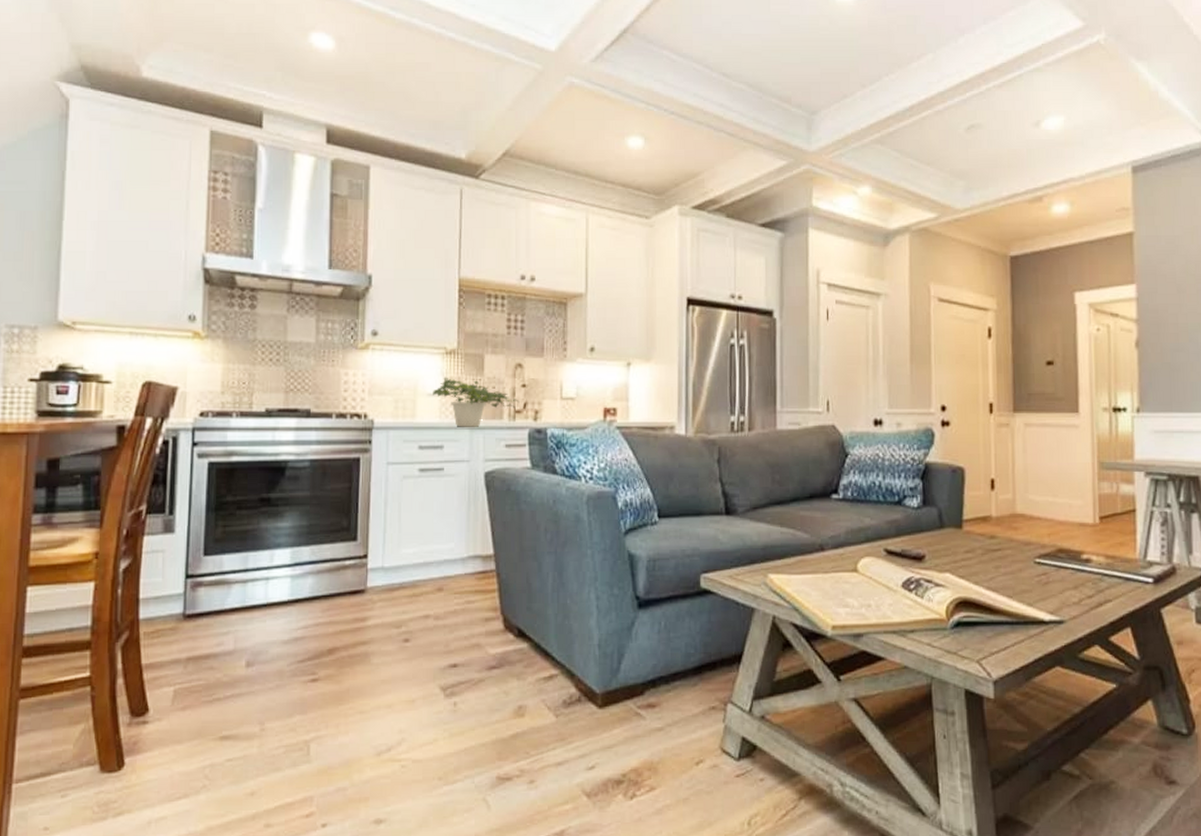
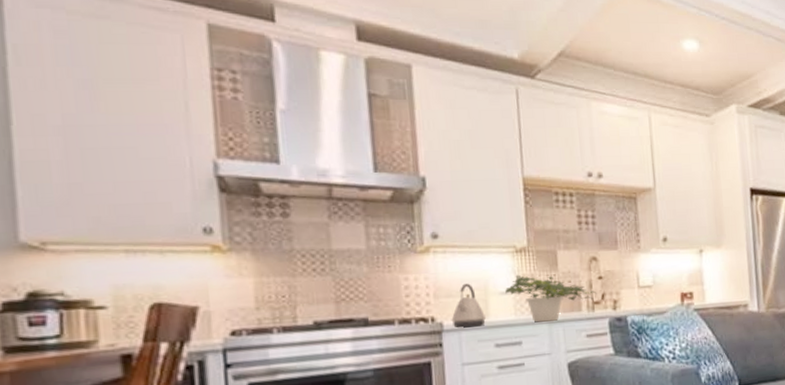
kettle: none [381,382,413,427] -> present [451,283,487,329]

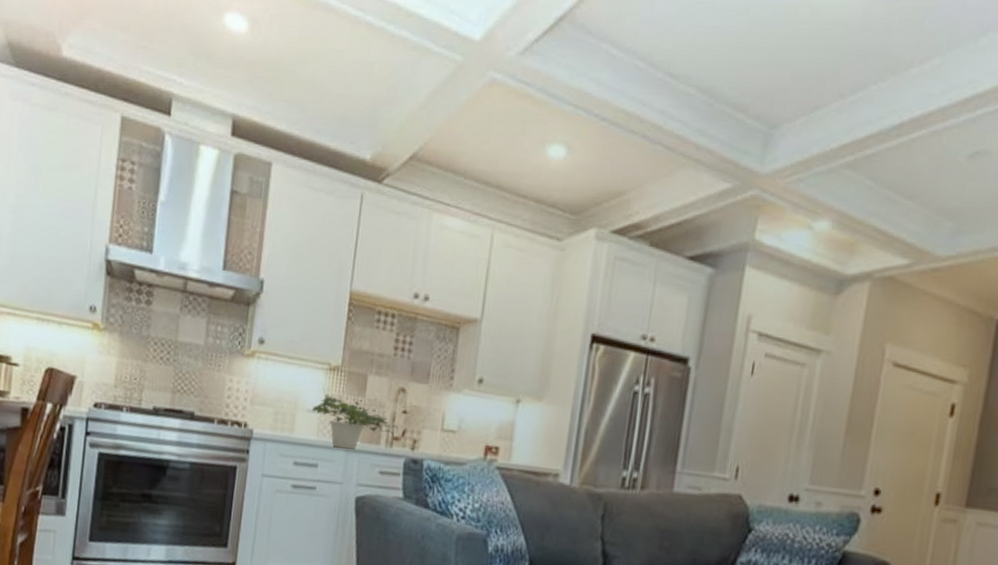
kettle: present [451,283,487,329] -> none [260,394,291,441]

